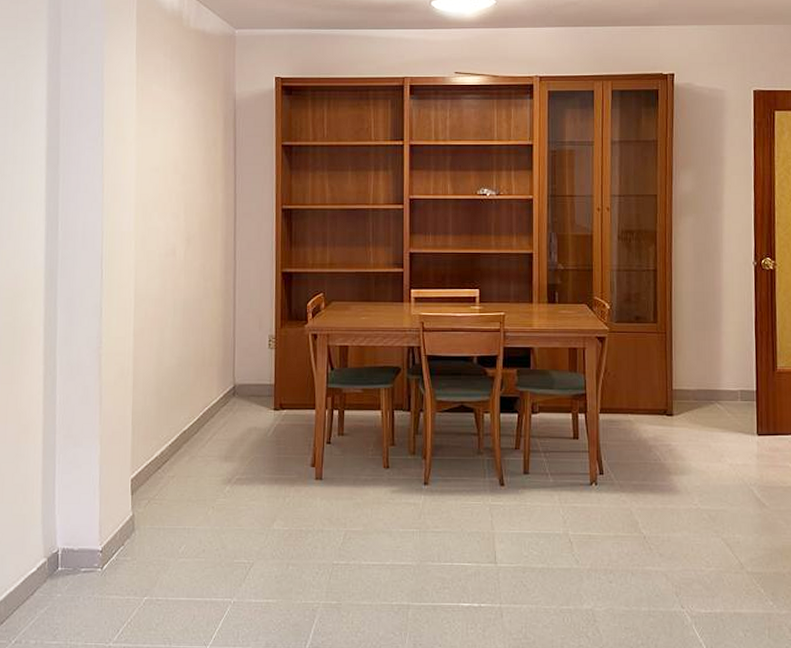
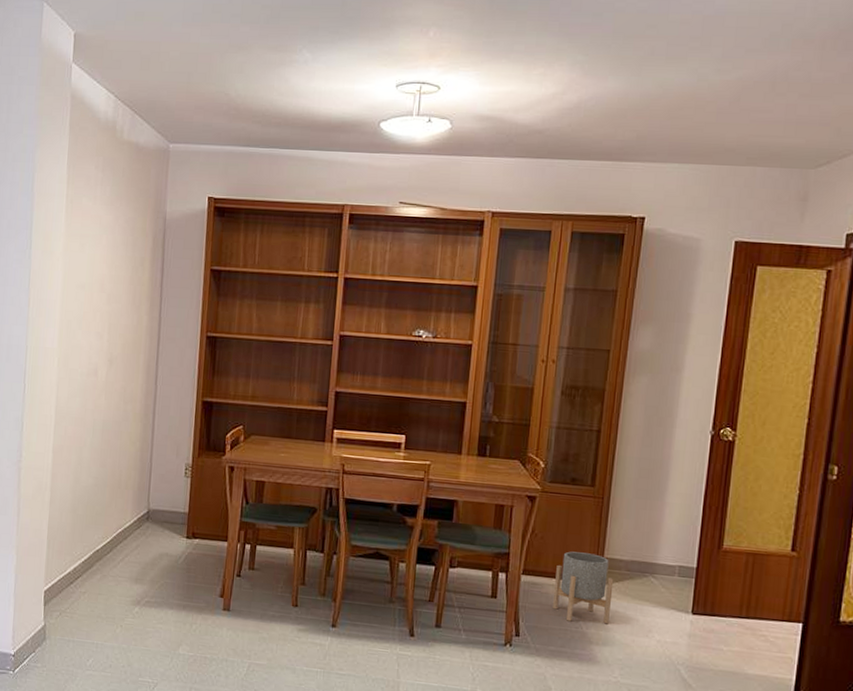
planter: none [630,386,685,454] -> present [552,551,614,625]

